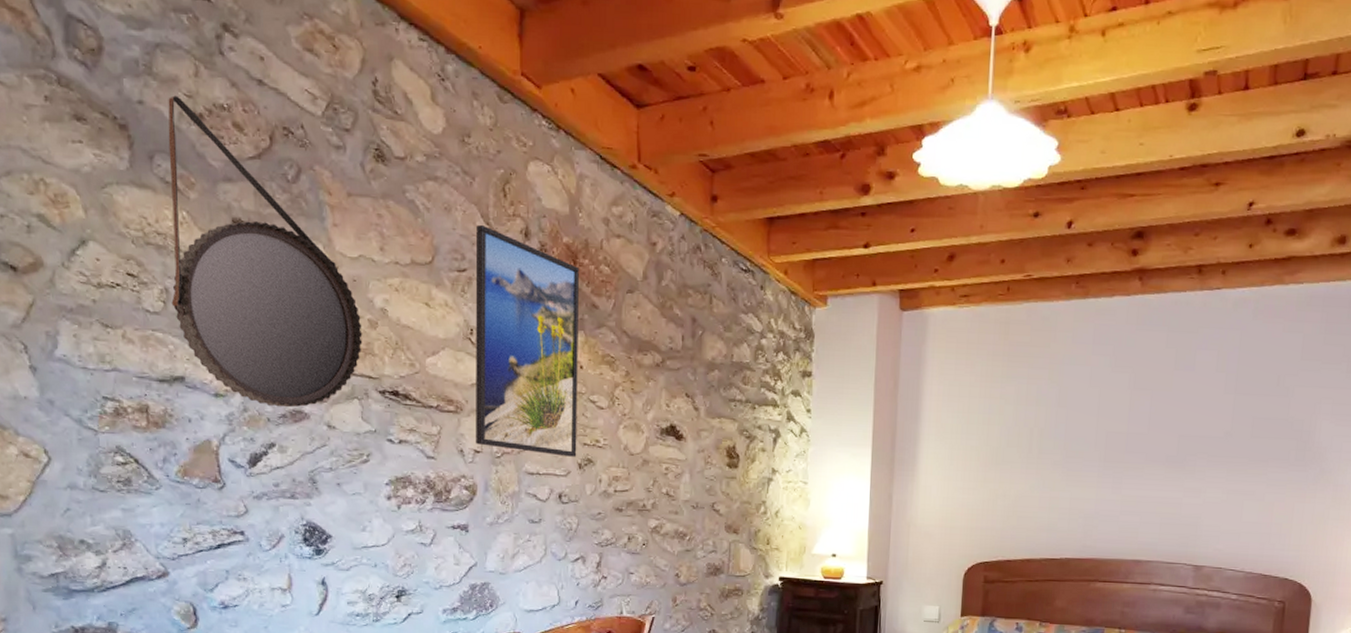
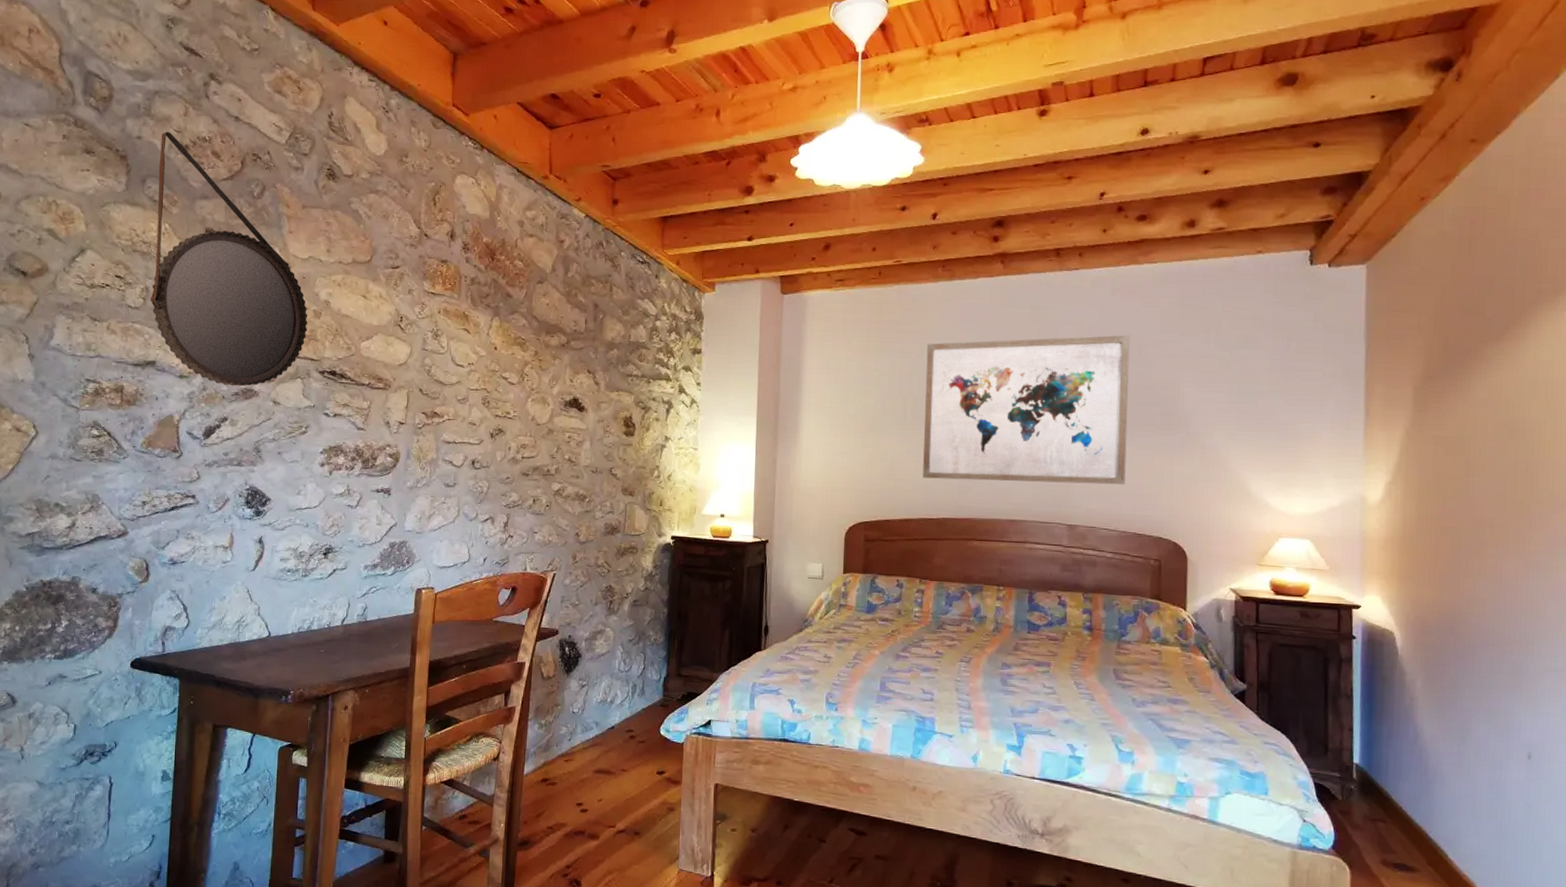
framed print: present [475,224,579,457] -> none [401,228,496,427]
wall art: none [1047,363,1270,524] -> present [923,335,1130,485]

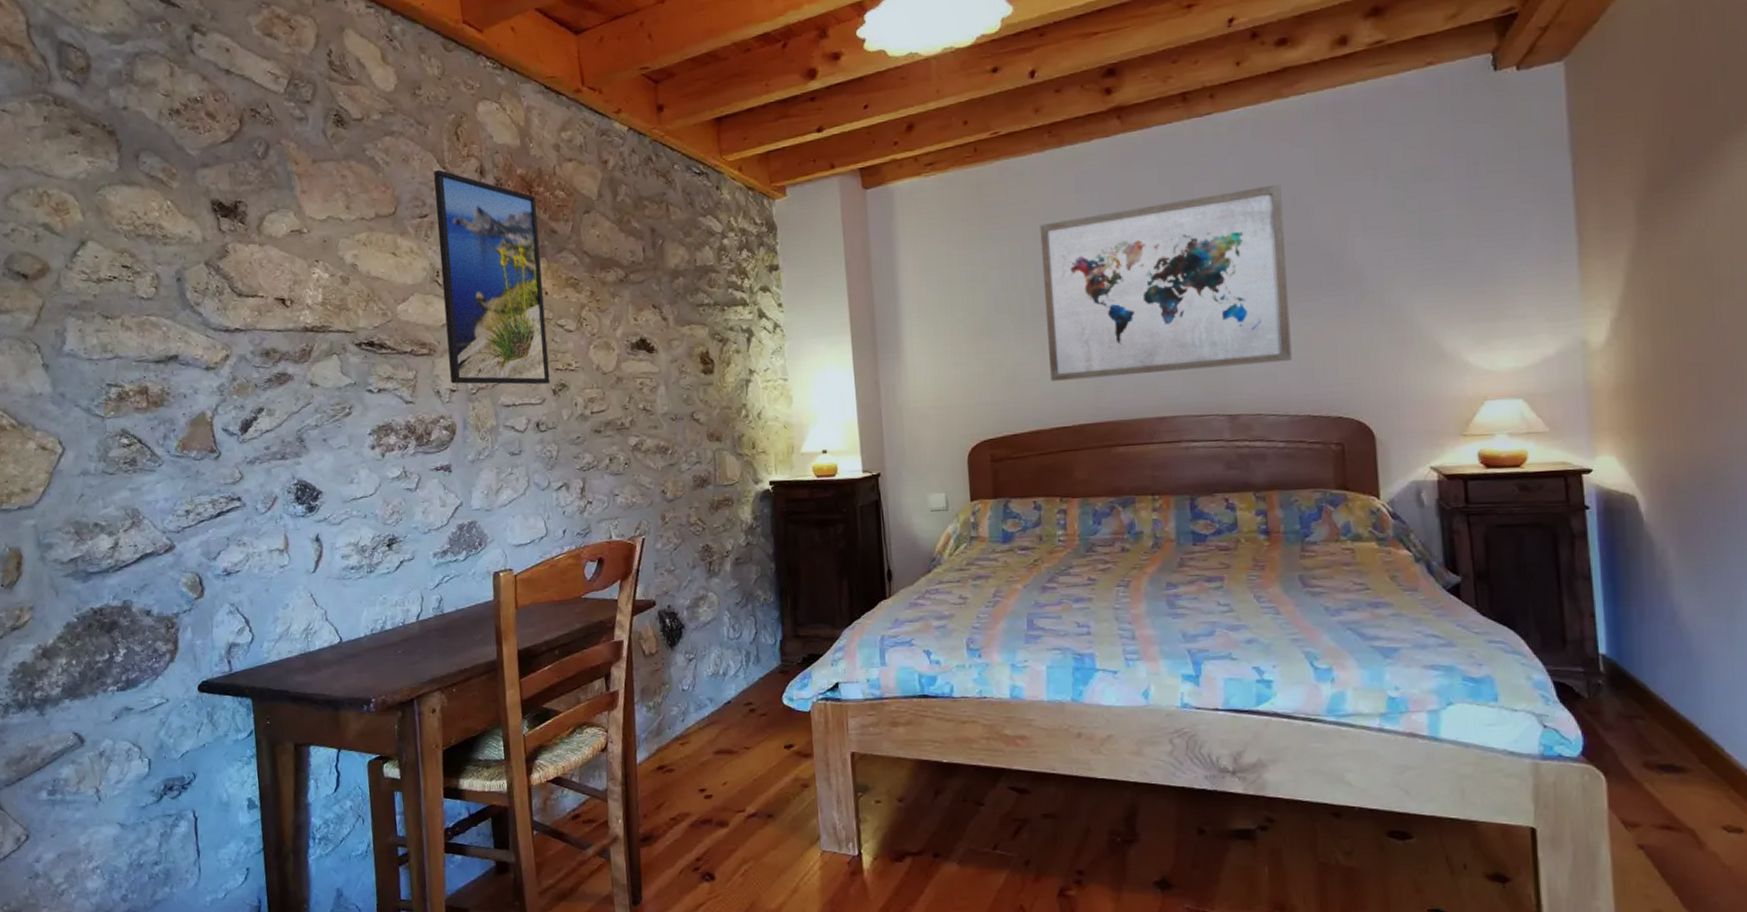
home mirror: present [150,131,308,387] -> none [148,96,337,373]
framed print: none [401,228,496,427] -> present [434,169,551,385]

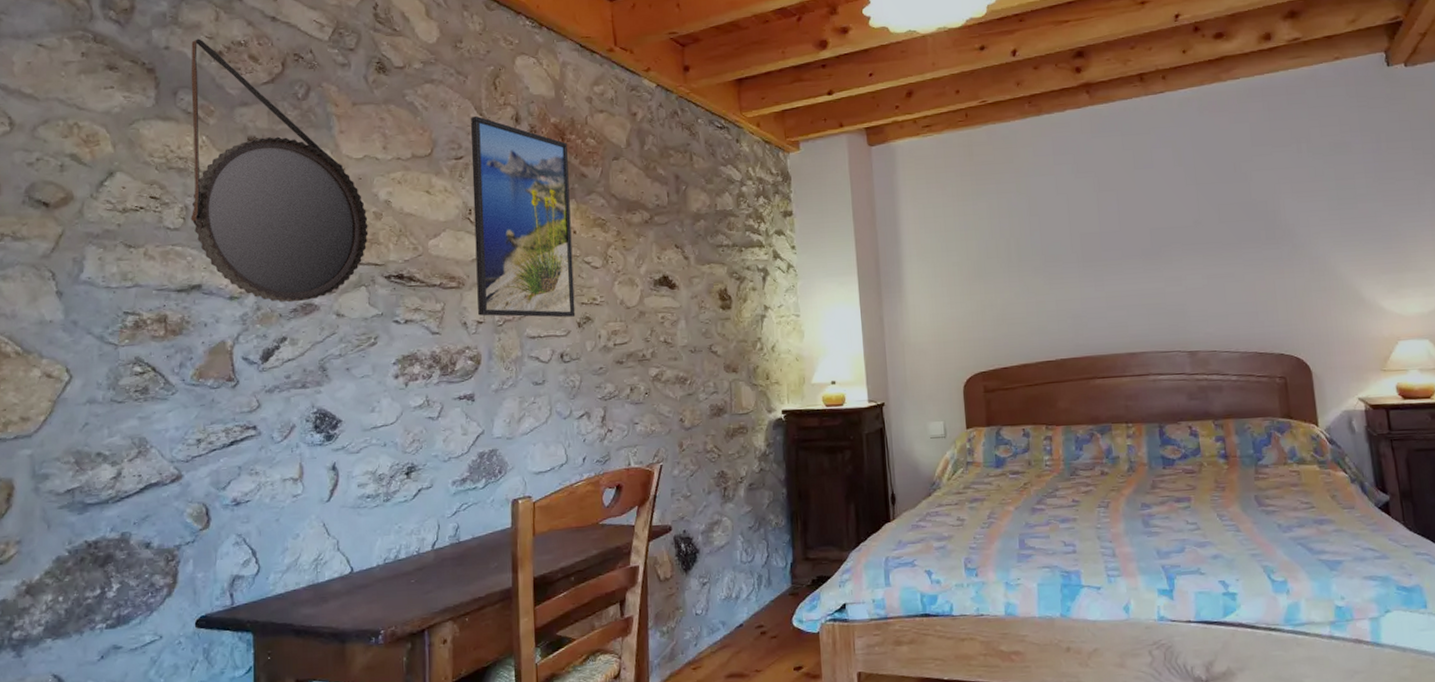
home mirror: none [148,96,337,373] -> present [191,38,369,303]
wall art: present [1040,184,1292,381] -> none [1023,153,1240,320]

